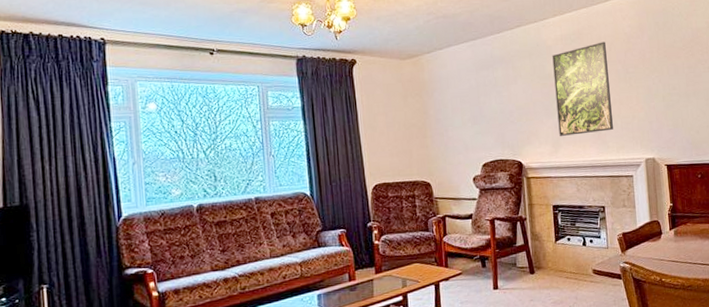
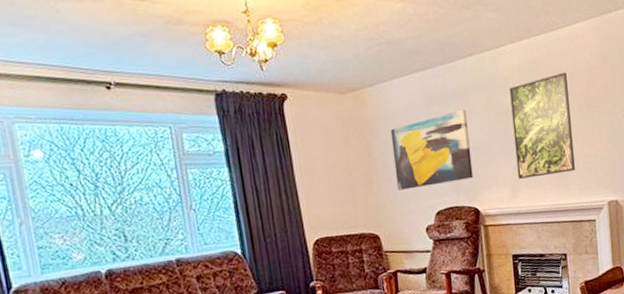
wall art: none [444,73,518,144] -> present [390,109,473,191]

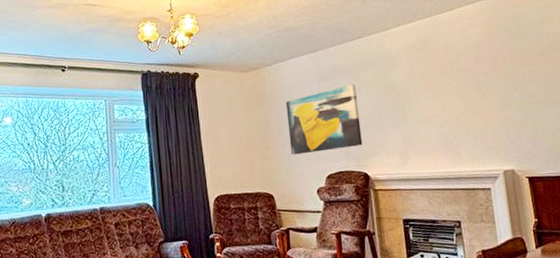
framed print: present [509,72,575,179] -> none [396,50,466,147]

